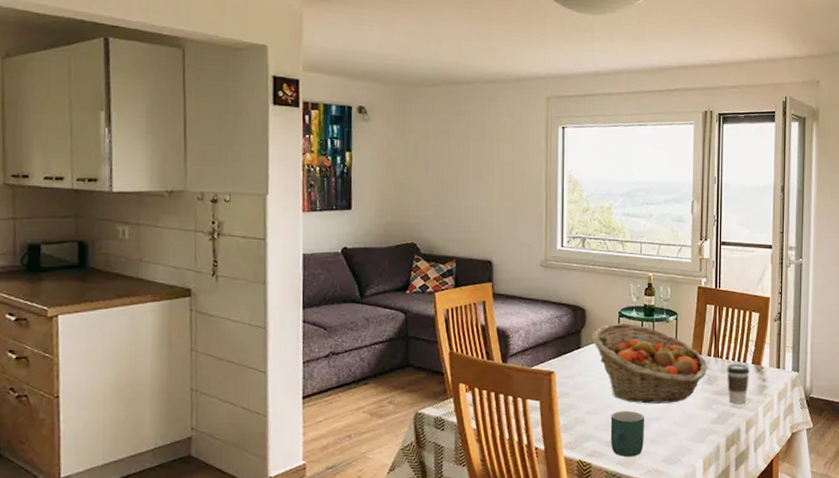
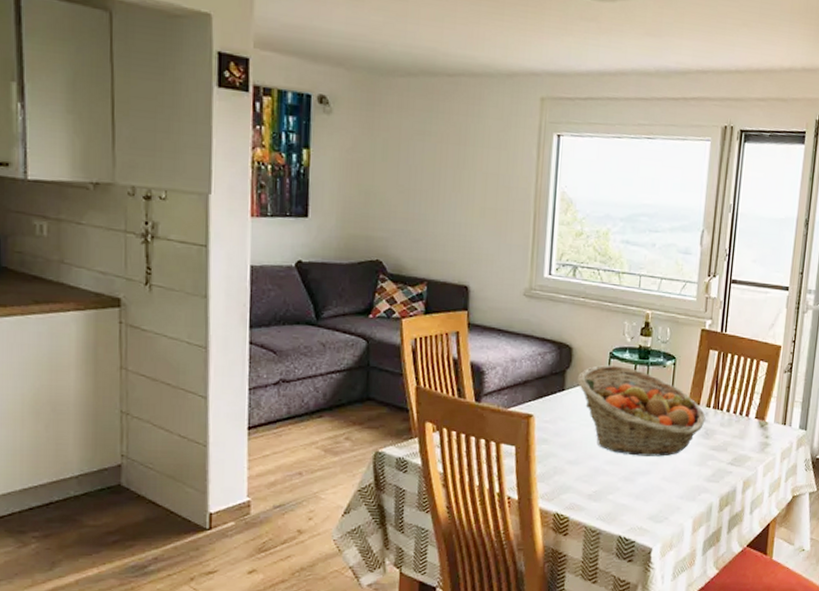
mug: present [610,410,644,457] -> none [591,462,631,513]
coffee cup: present [726,363,749,404] -> none [725,416,752,461]

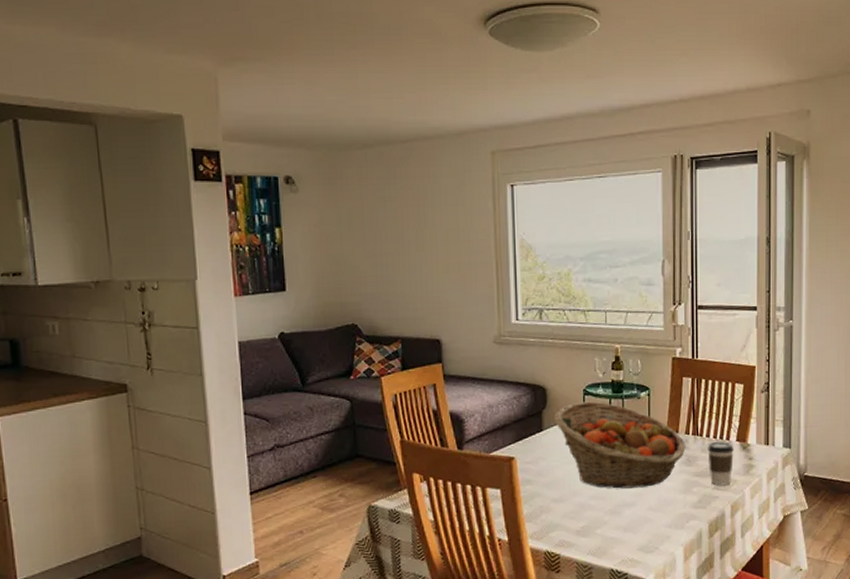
coffee cup: none [725,416,752,461] -> present [707,441,734,486]

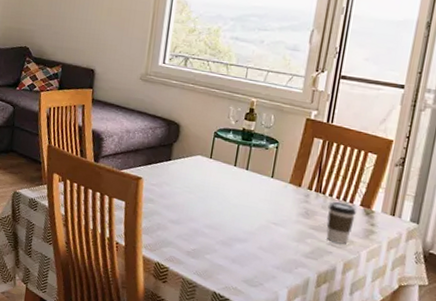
fruit basket: present [553,401,686,489] -> none [182,142,307,229]

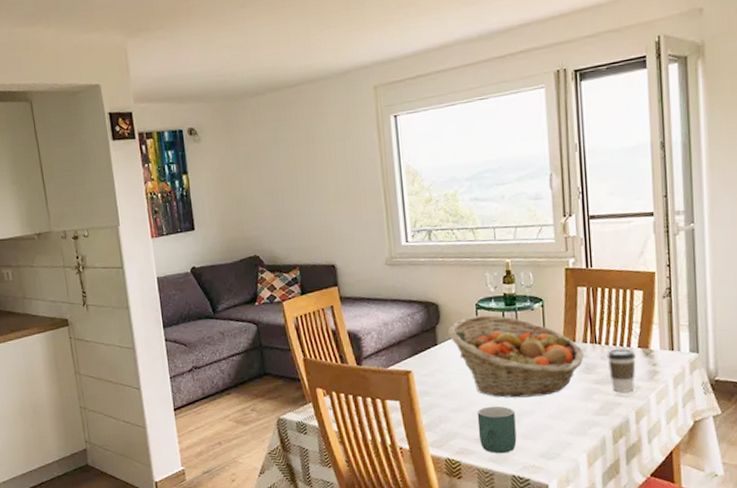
fruit basket: none [182,142,307,229] -> present [447,315,584,398]
mug: none [190,225,229,271] -> present [477,406,517,454]

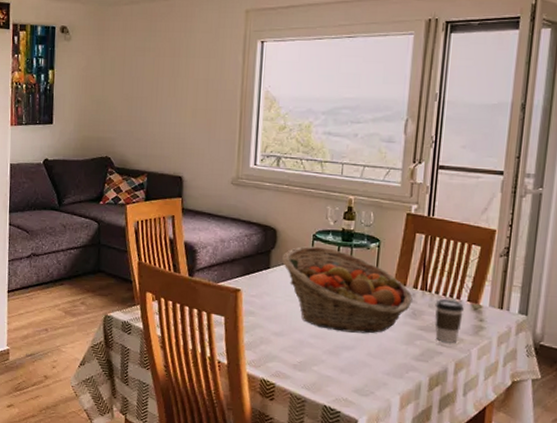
mug: present [477,406,517,454] -> none [296,335,336,383]

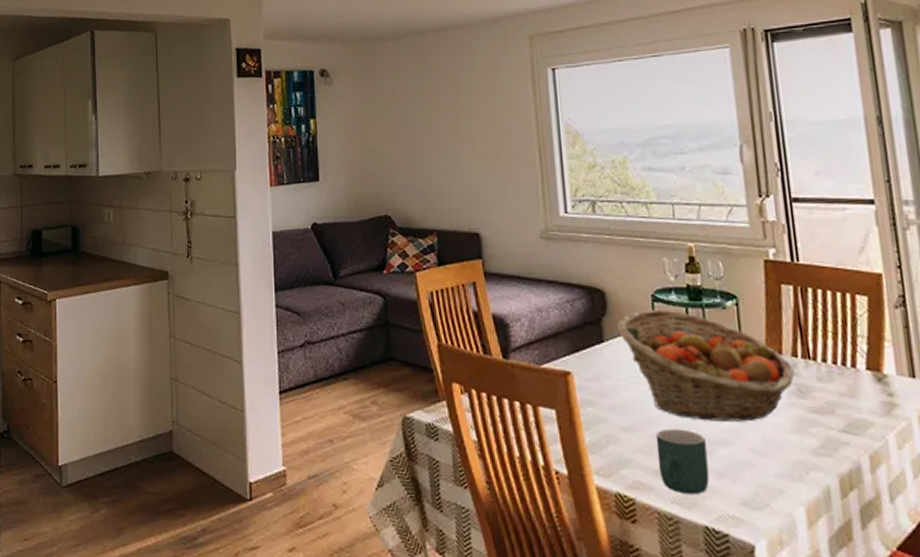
mug: none [296,335,336,383] -> present [655,428,709,495]
coffee cup: present [435,298,464,343] -> none [825,368,866,428]

